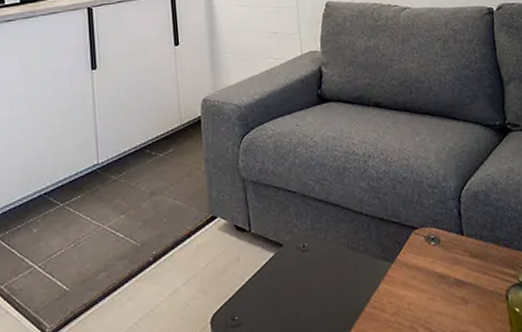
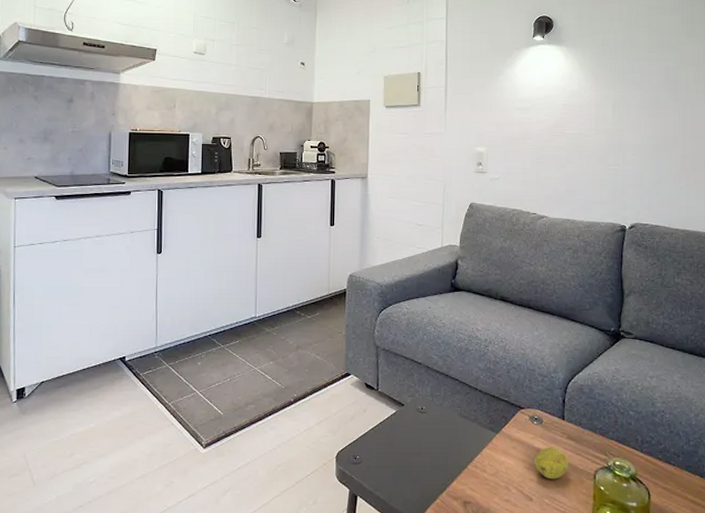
fruit: none [438,269,477,309] -> present [535,447,569,479]

